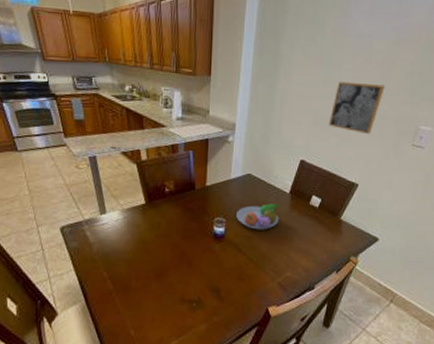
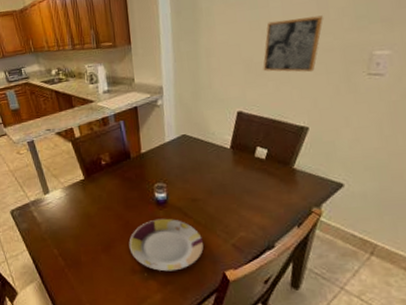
plate: none [181,252,252,304] -> present [129,218,204,272]
fruit bowl: present [236,204,280,230] -> none [176,161,224,191]

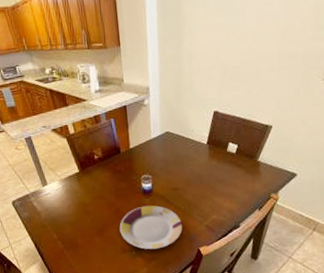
wall art: present [263,15,323,72] -> none [237,24,290,77]

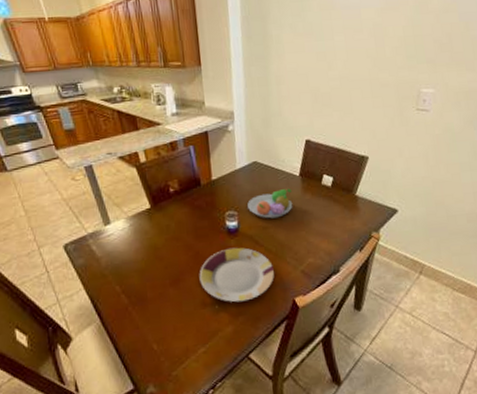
fruit bowl: none [160,155,200,182] -> present [247,188,293,219]

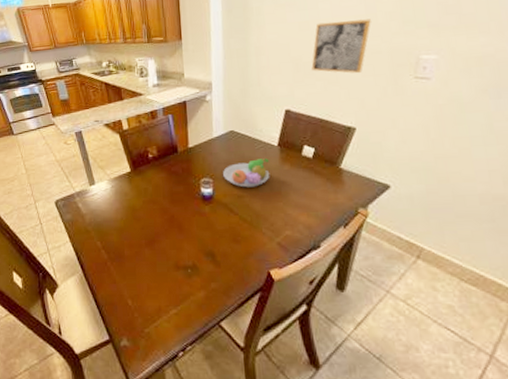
plate: present [199,247,274,303] -> none [173,214,249,269]
wall art: none [328,52,380,105] -> present [311,19,371,74]

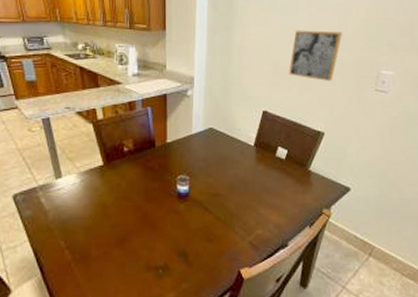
fruit bowl: present [223,158,270,188] -> none [200,158,246,186]

